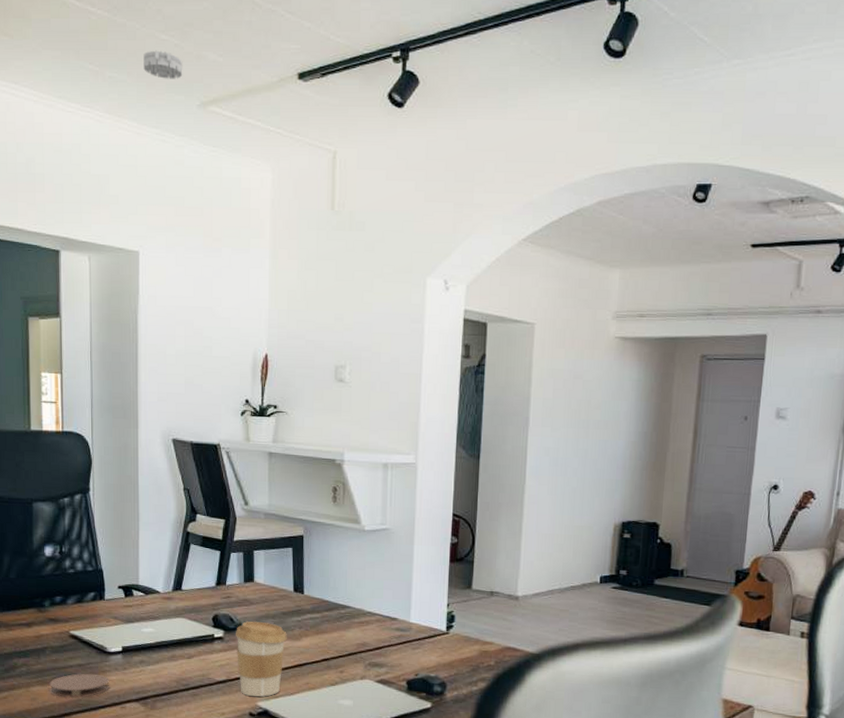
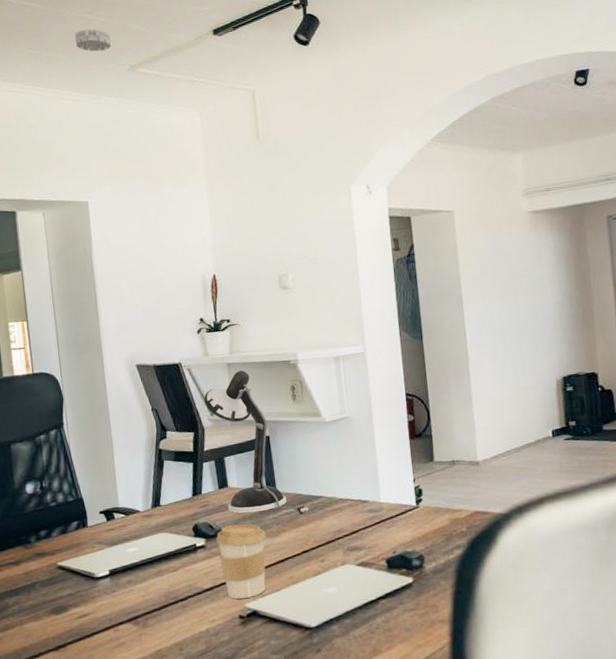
coaster: present [49,673,109,698] -> none [42,601,101,630]
desk lamp: none [240,462,335,621] -> present [204,370,309,514]

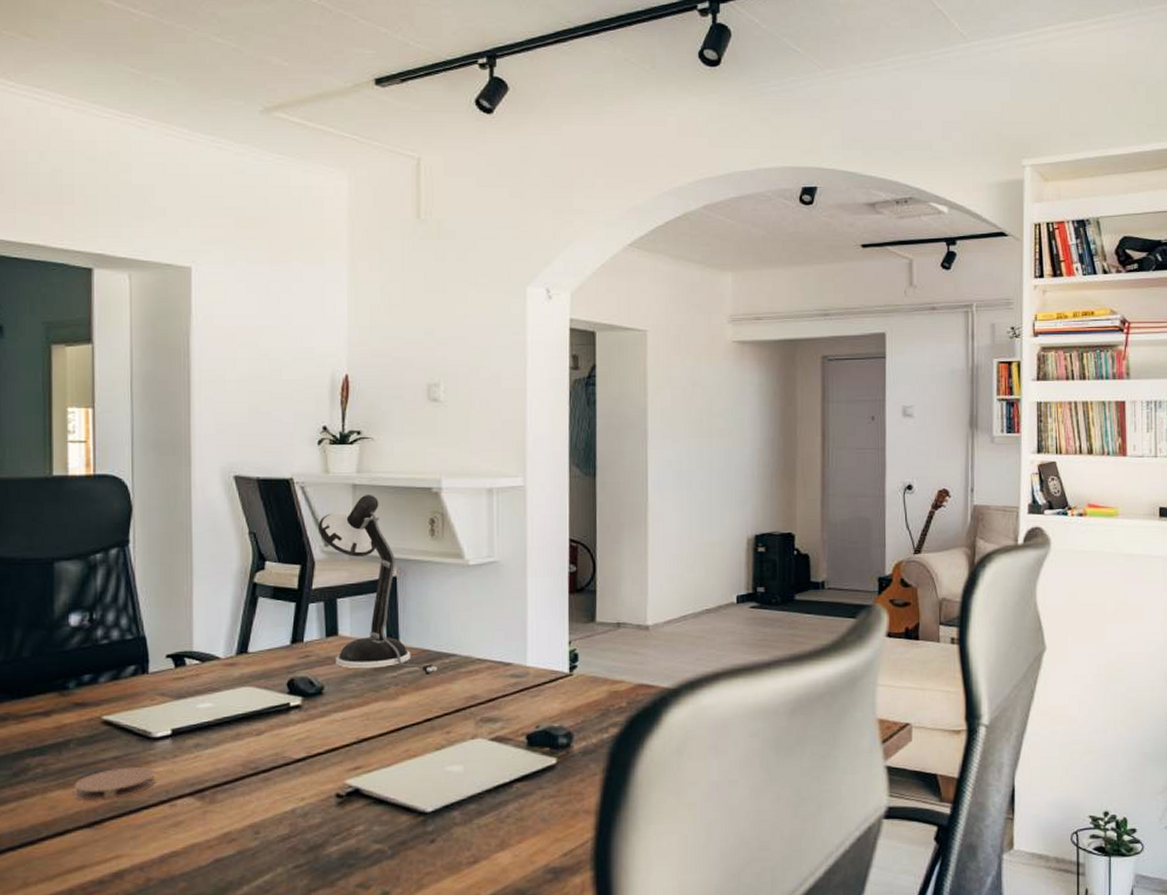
coaster: none [42,601,101,630] -> present [74,766,155,801]
smoke detector: present [75,28,112,52] -> none [196,54,242,84]
coffee cup: present [216,524,266,599] -> none [316,682,381,774]

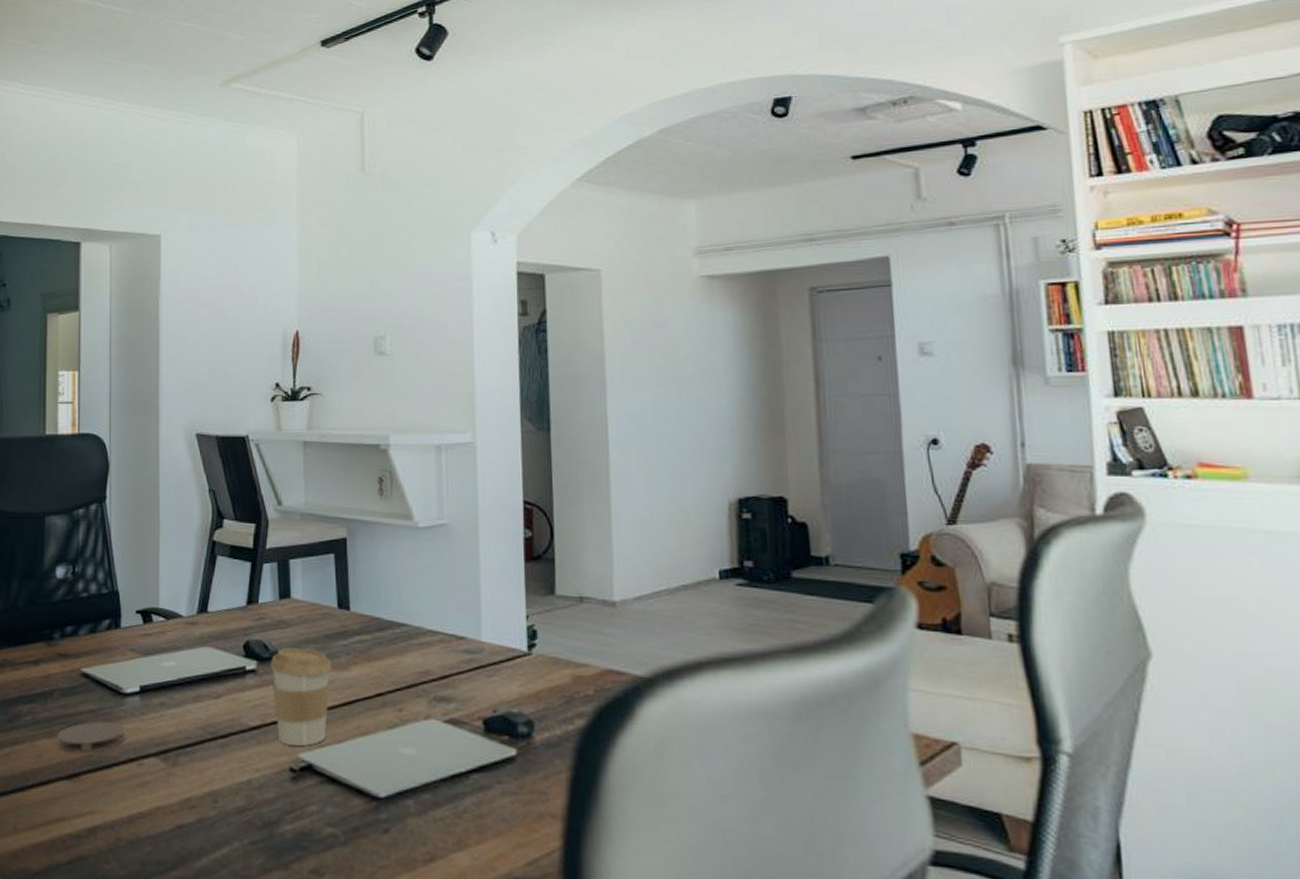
coffee cup: none [316,682,381,774] -> present [270,647,332,747]
desk lamp: present [319,495,438,673] -> none [272,452,388,644]

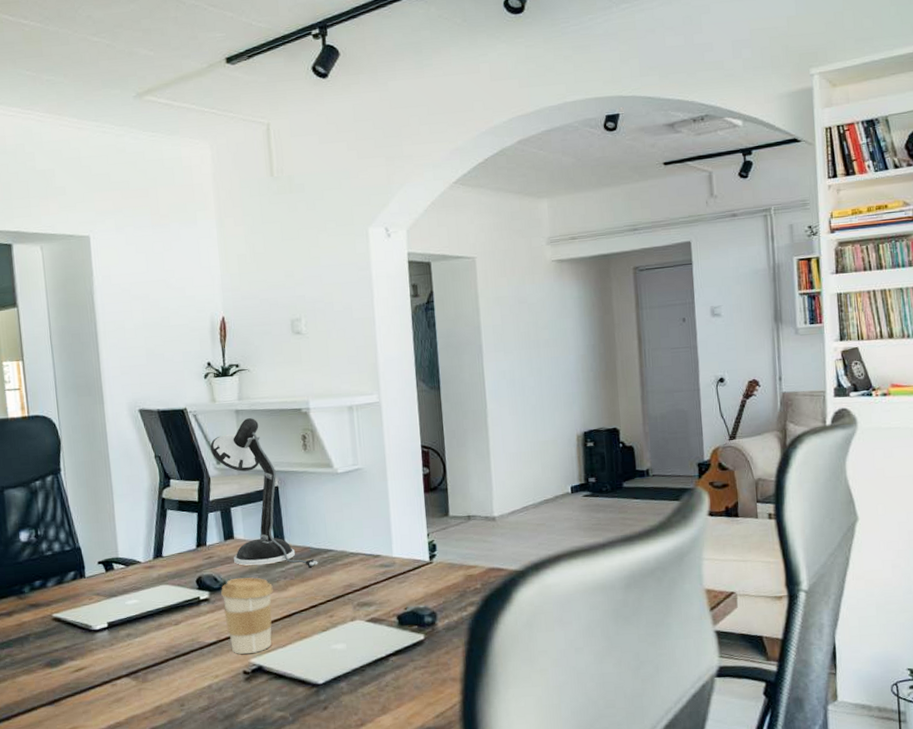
coaster: present [57,721,125,754] -> none [35,654,98,684]
desk lamp: none [272,452,388,644] -> present [210,418,318,567]

